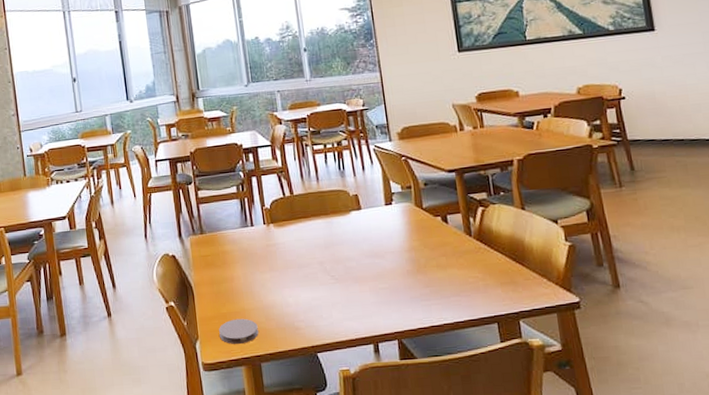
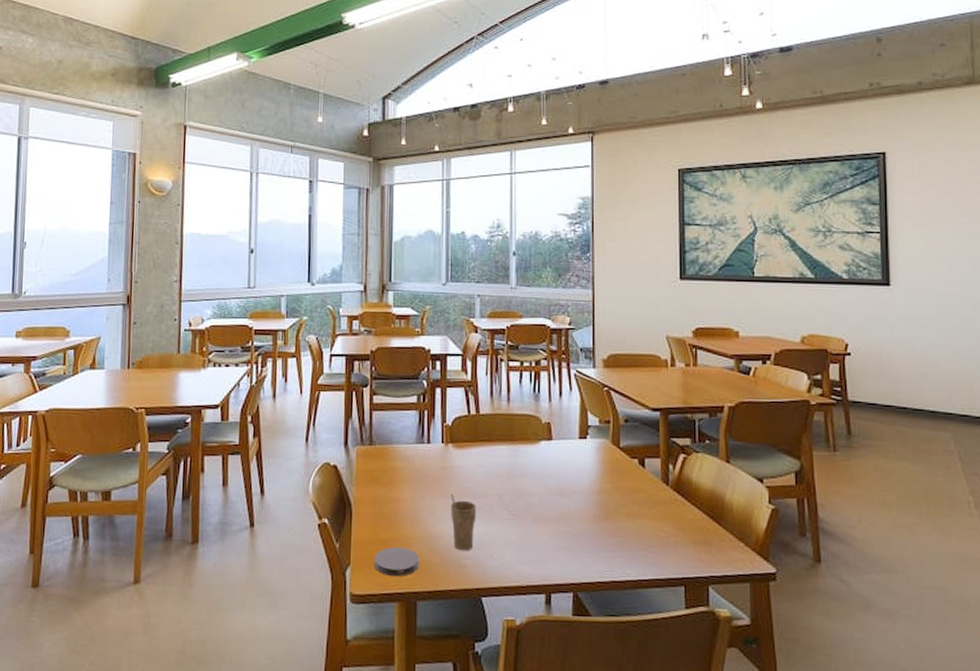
cup: none [277,267,304,316] -> present [450,494,477,551]

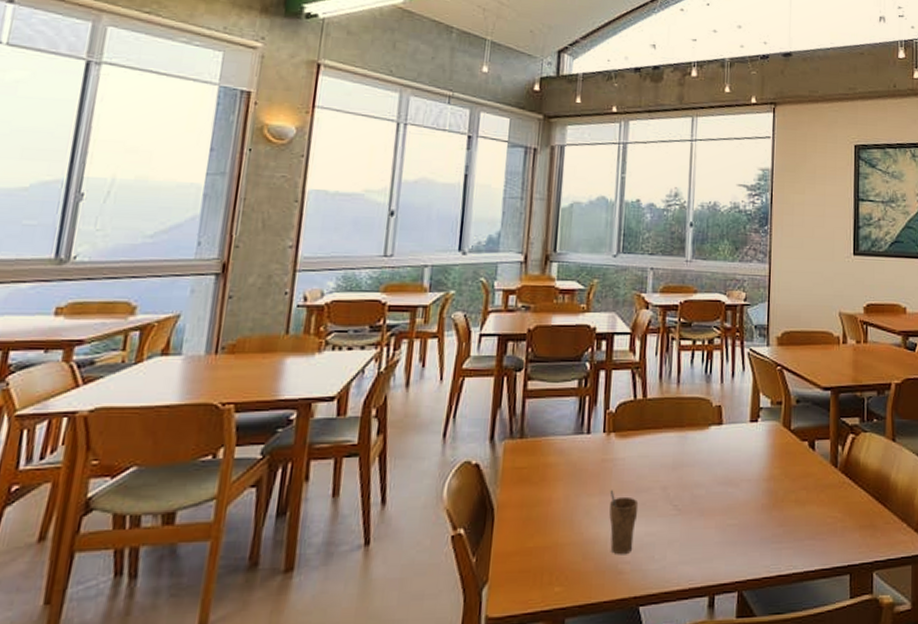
coaster: present [375,547,419,576] -> none [517,556,571,591]

